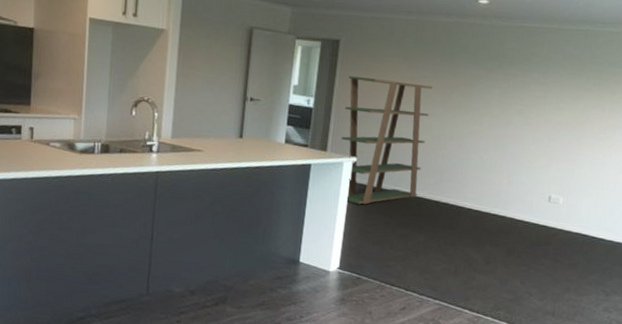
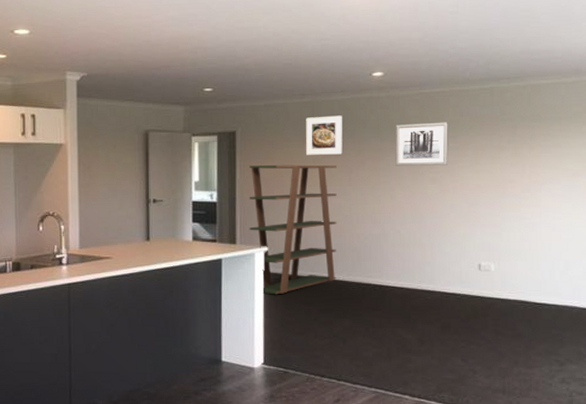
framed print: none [405,35,444,76] -> present [306,115,342,155]
wall art: none [487,54,542,100] -> present [395,122,448,166]

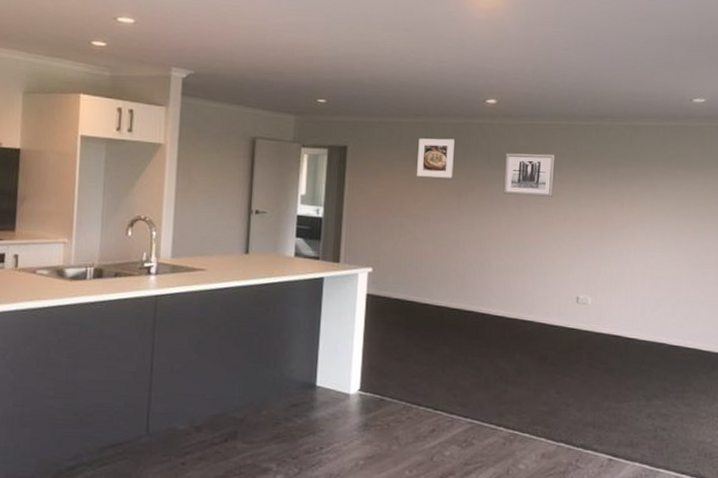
shelving unit: present [249,165,338,295] -> none [354,182,447,318]

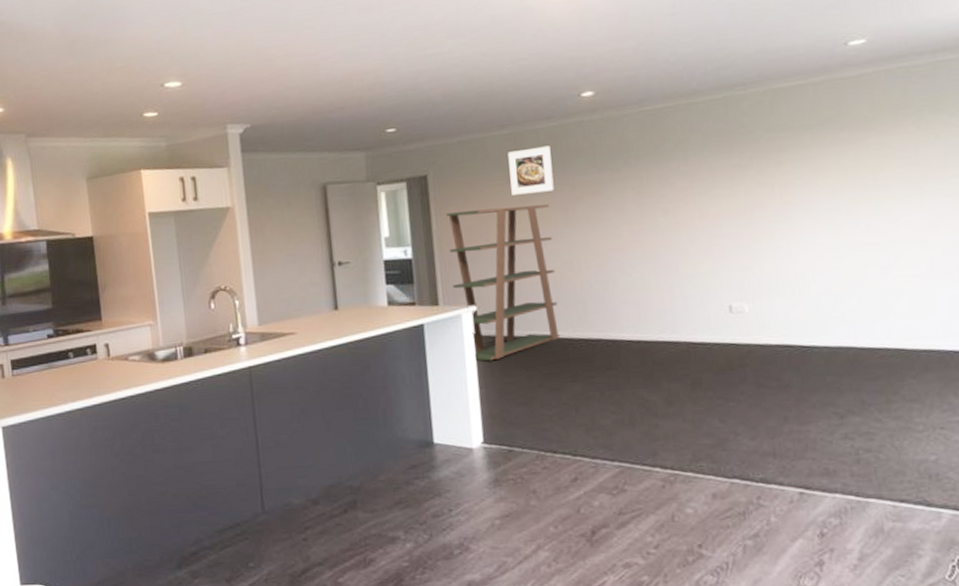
shelving unit: none [354,182,447,318] -> present [446,204,561,361]
wall art: present [503,153,555,197] -> none [615,142,681,199]

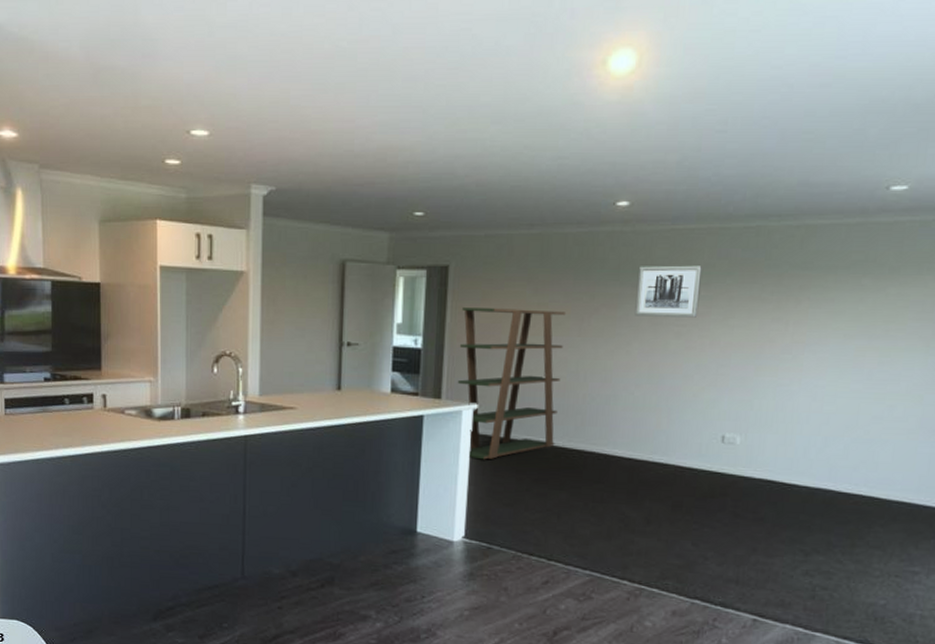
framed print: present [508,145,554,195] -> none [530,251,576,299]
wall art: none [615,142,681,199] -> present [634,265,702,318]

